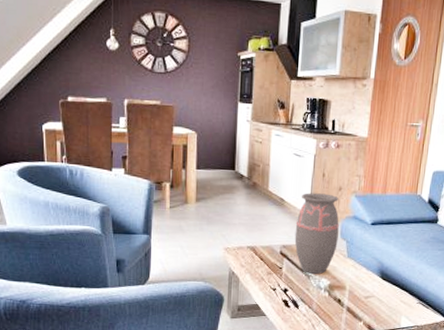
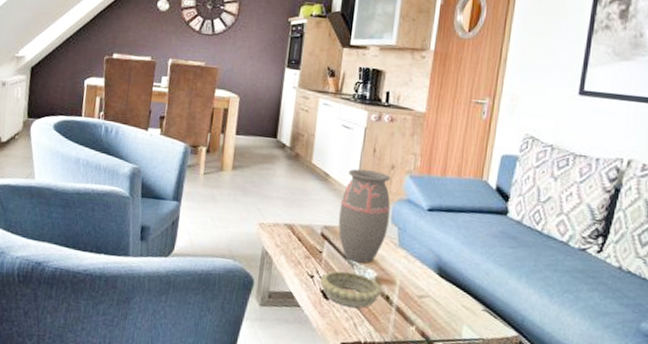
decorative bowl: none [282,282,334,311] -> present [320,271,382,308]

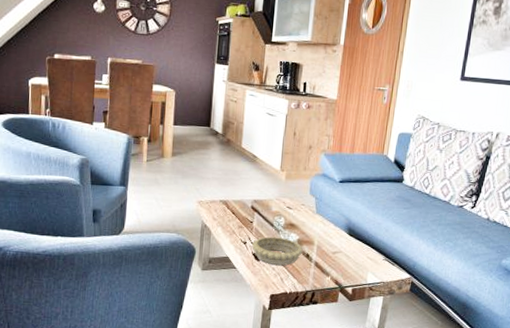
decorative vase: present [338,169,391,264] -> none [265,150,309,229]

